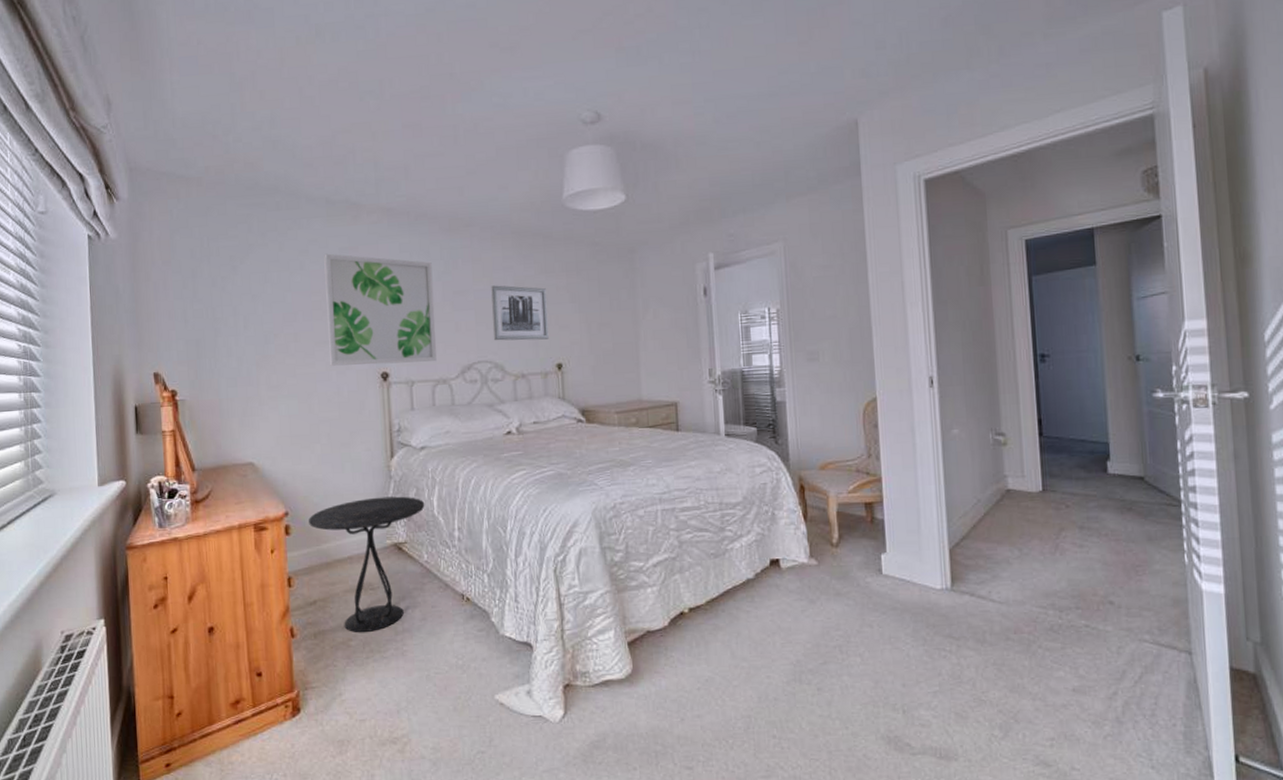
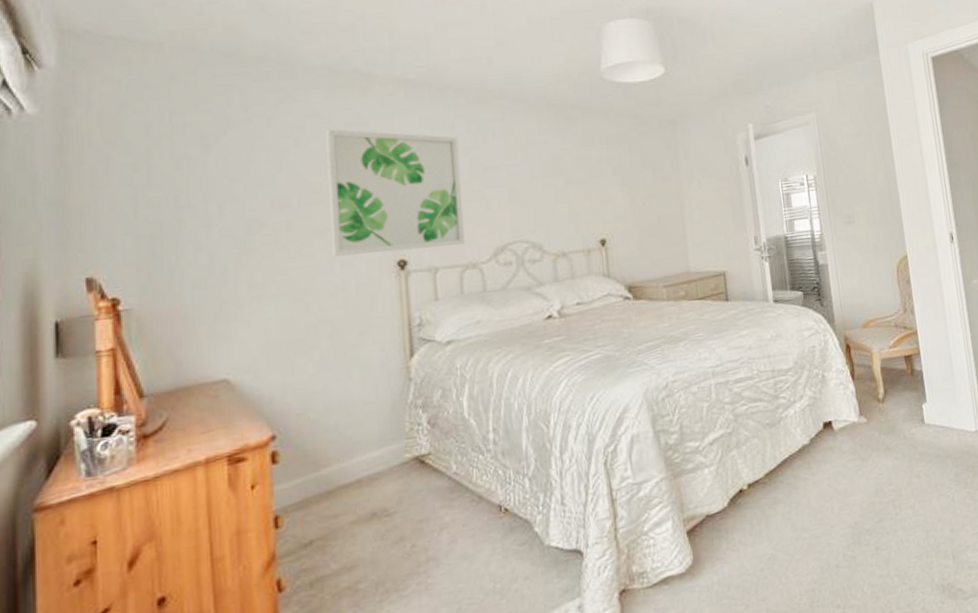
side table: present [309,496,425,632] -> none [304,399,453,572]
wall art: present [491,285,549,341] -> none [526,160,591,219]

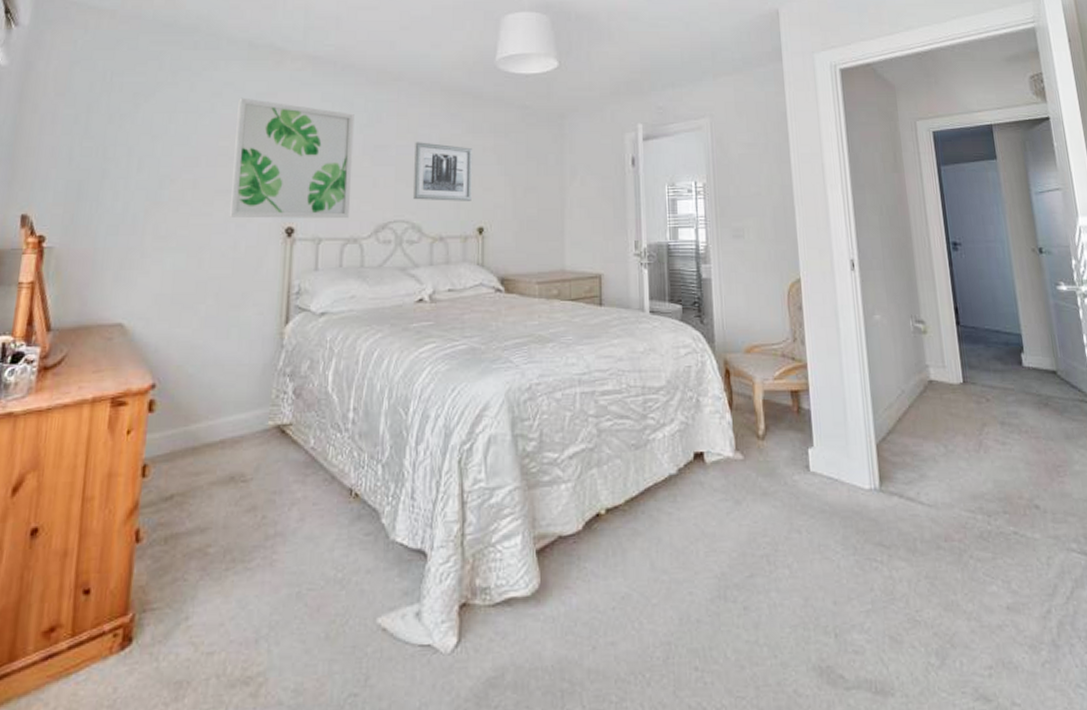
wall art: none [526,160,591,219] -> present [412,142,472,201]

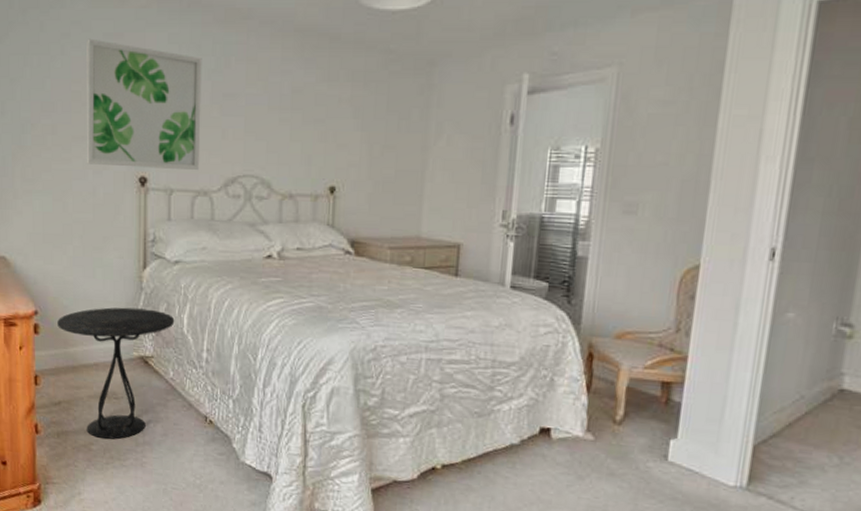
side table: none [179,369,319,536] -> present [57,307,175,439]
wall art: present [412,142,472,201] -> none [262,90,326,158]

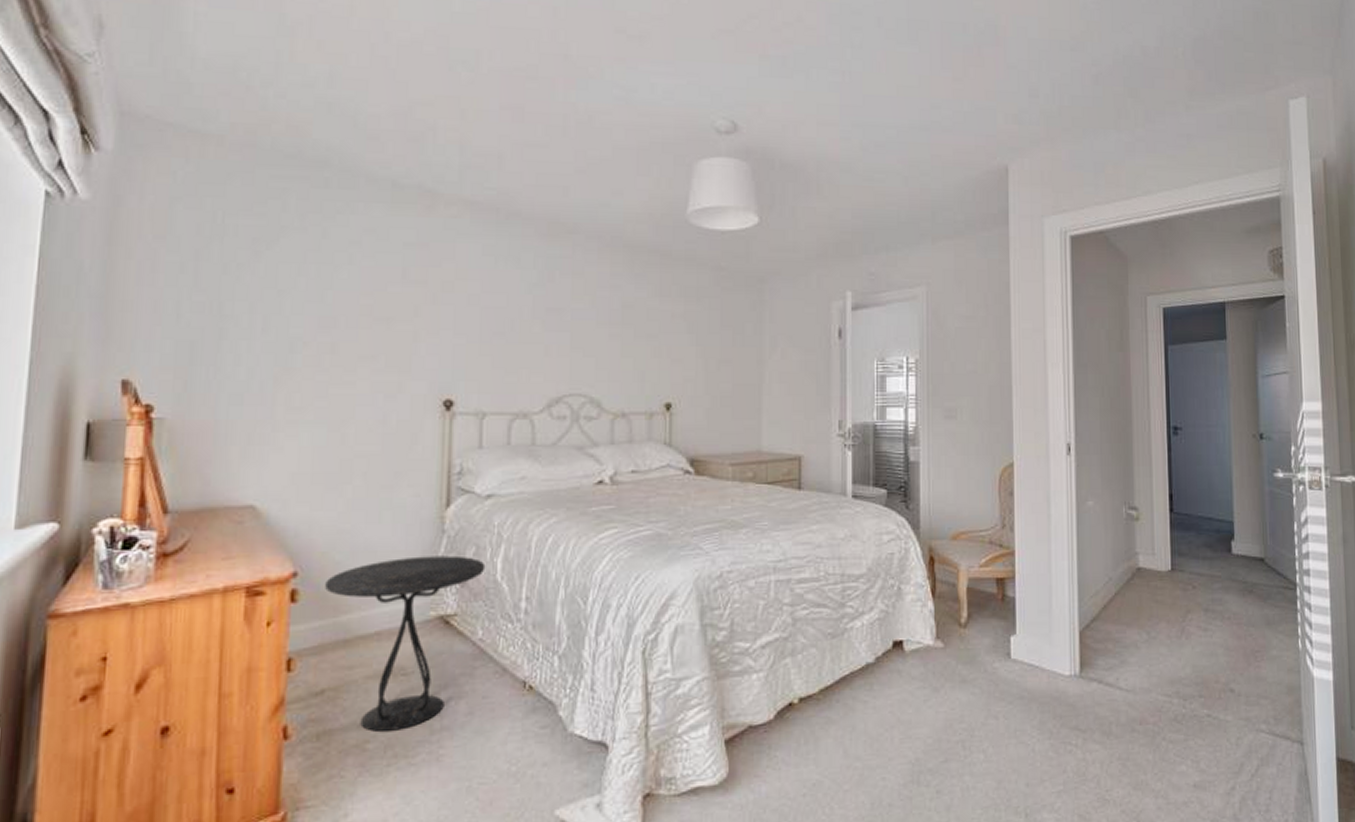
wall art: present [86,38,202,171] -> none [375,247,522,391]

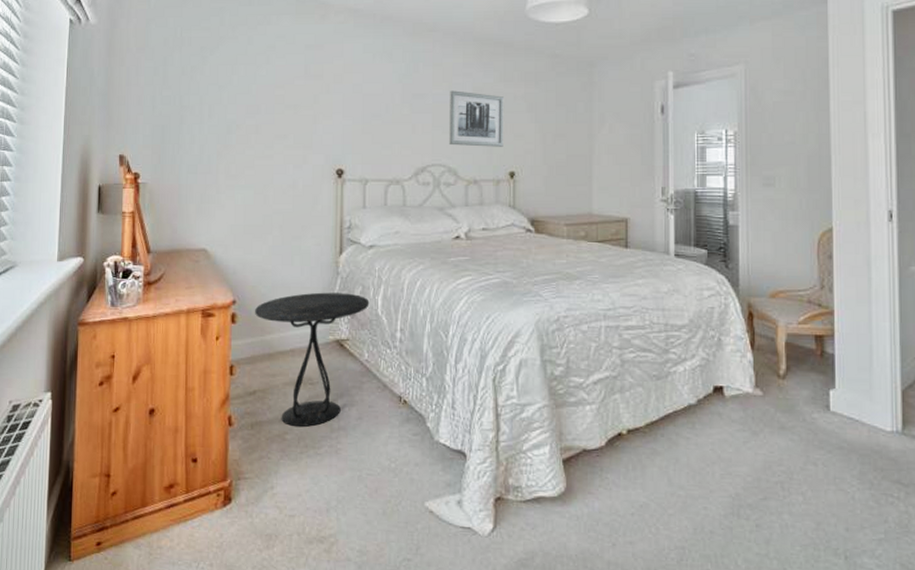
wall art: none [590,305,659,374] -> present [448,90,503,147]

